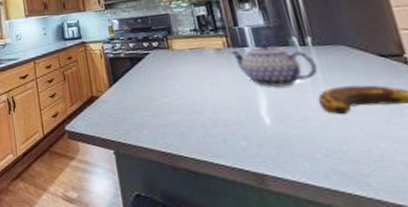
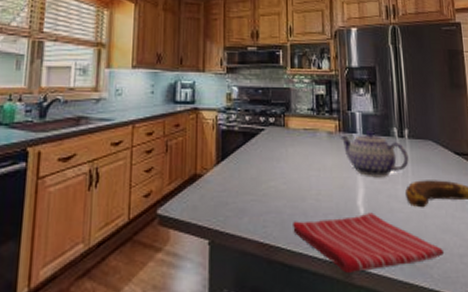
dish towel: none [191,122,383,179] -> present [291,212,445,273]

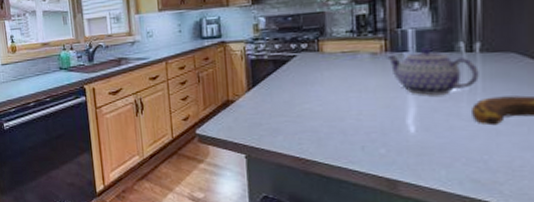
dish towel: present [291,212,445,273] -> none [329,130,522,185]

